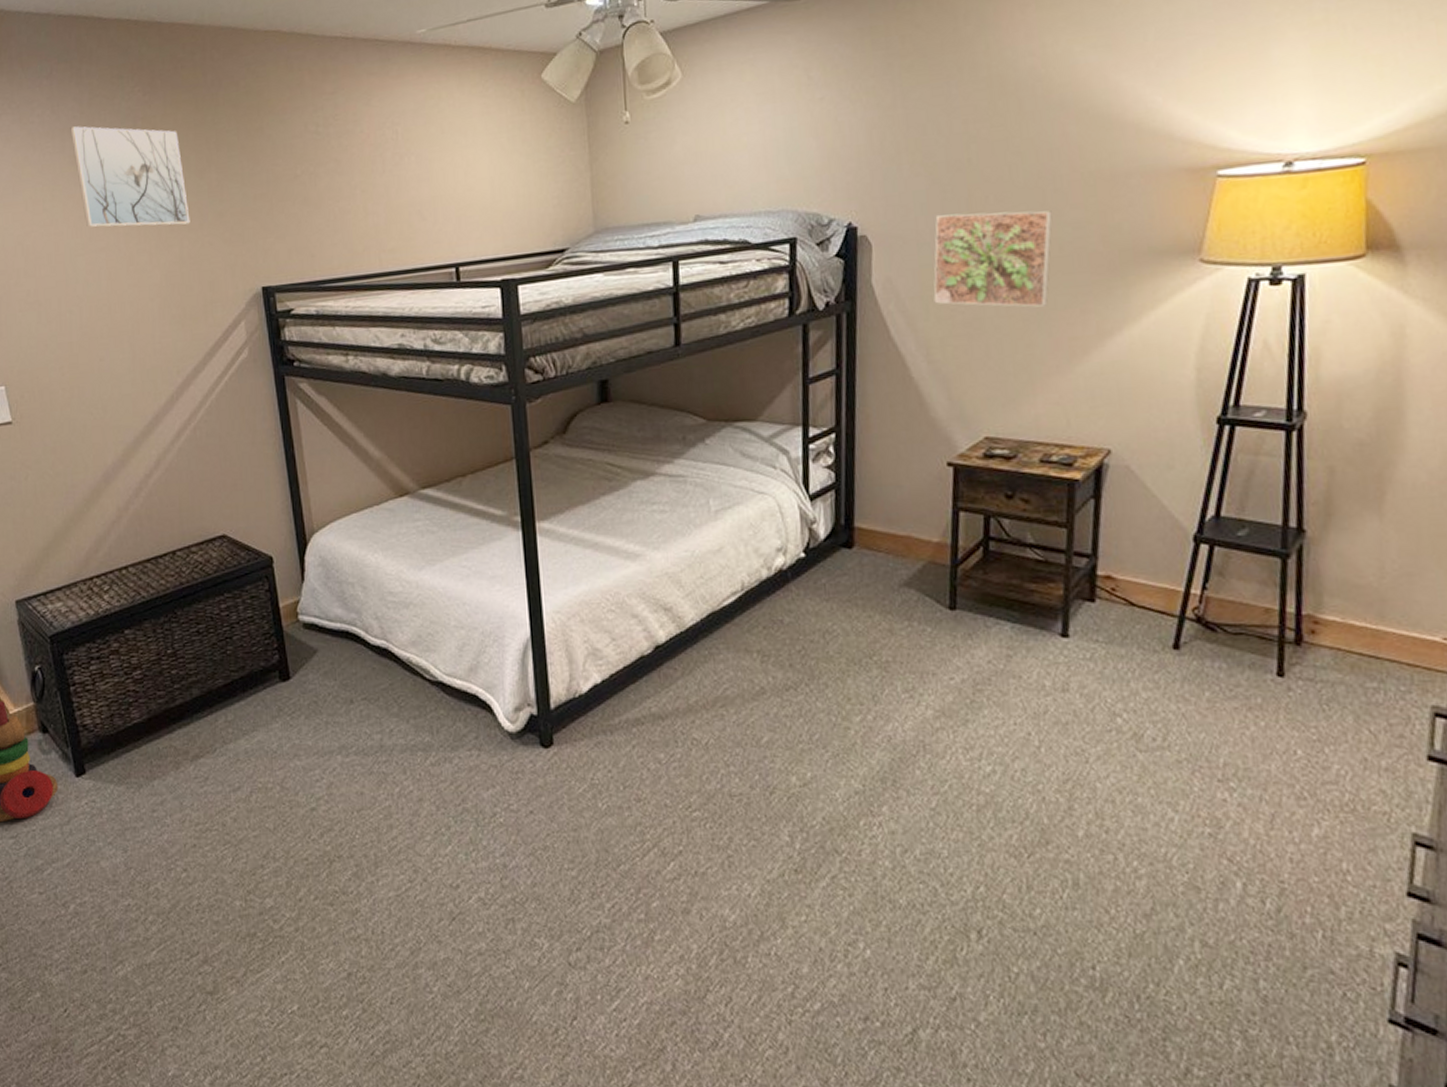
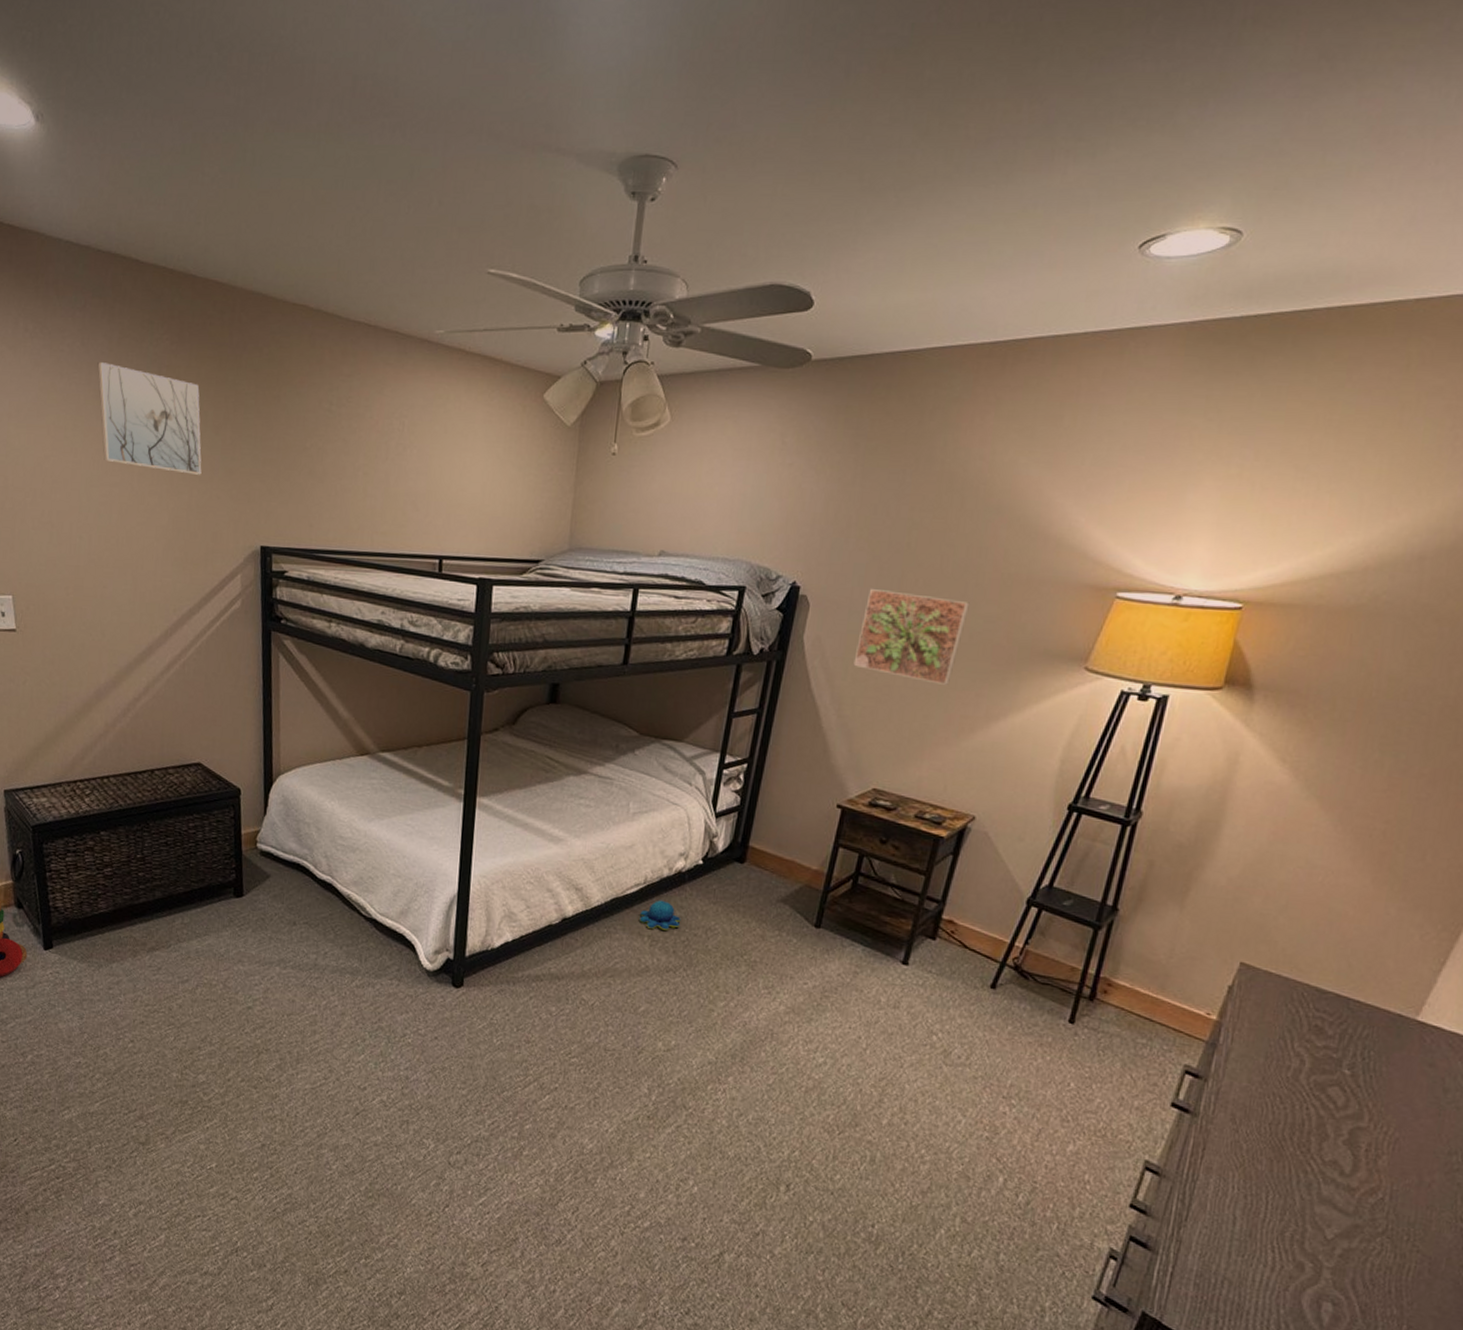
plush toy: none [743,606,792,644] -> present [640,900,681,930]

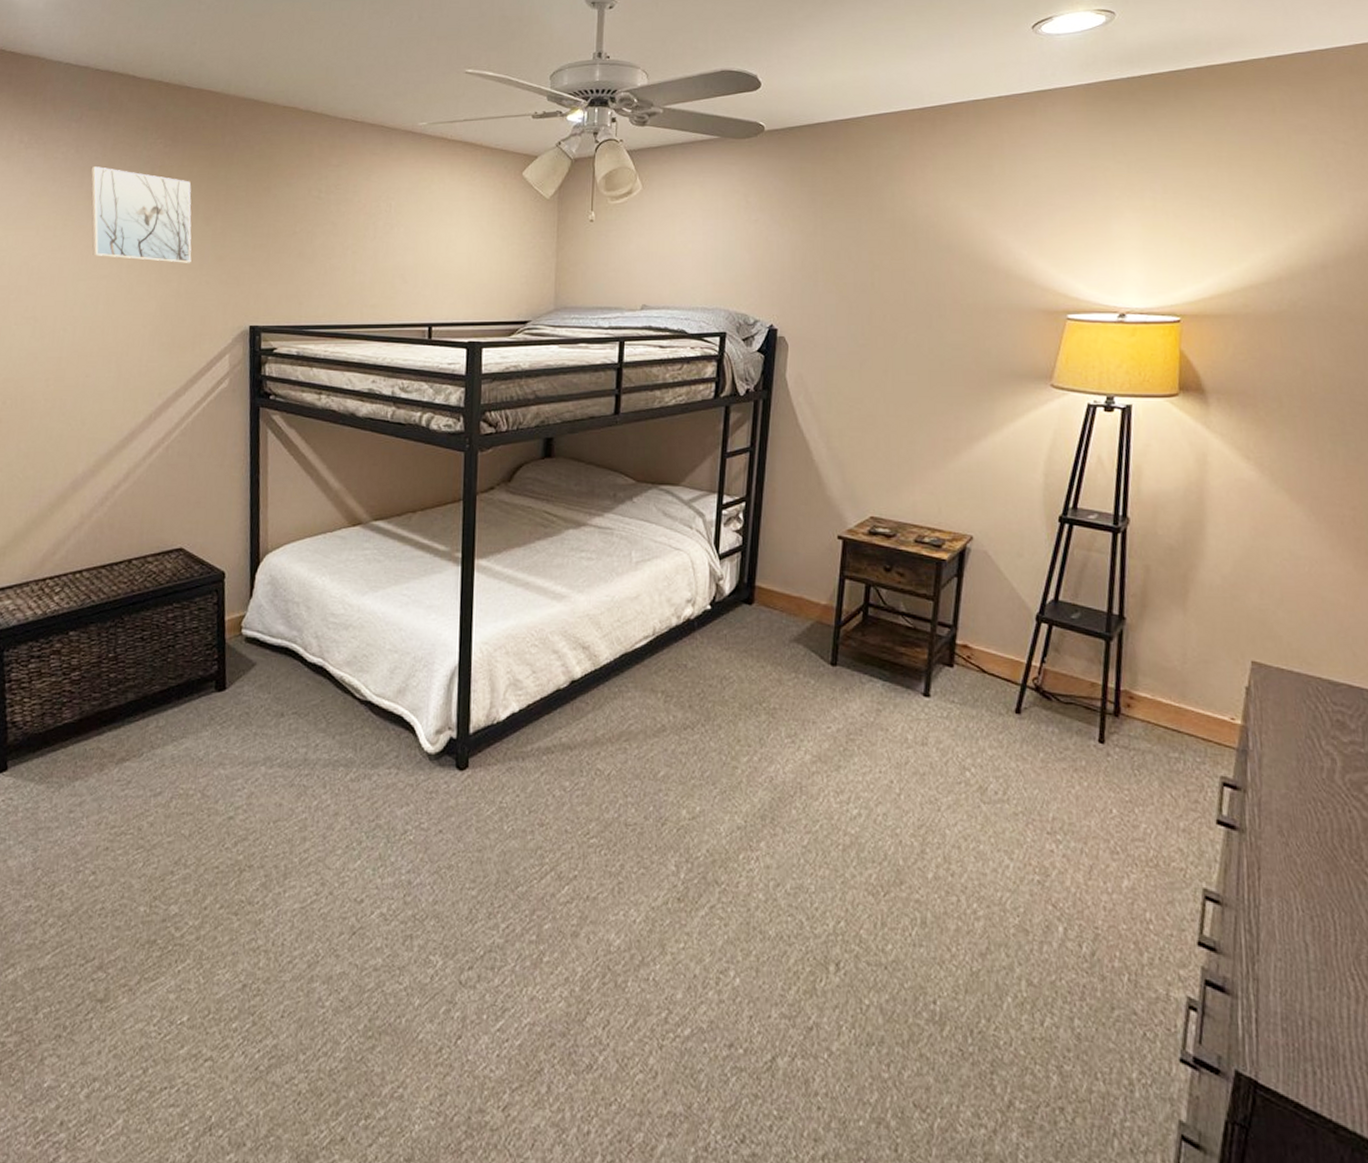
plush toy: present [640,900,681,930] -> none [651,651,694,685]
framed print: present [853,589,970,685] -> none [836,327,936,411]

